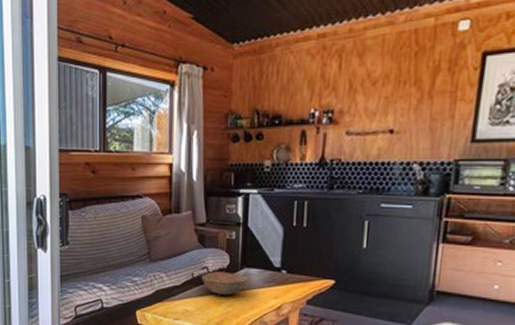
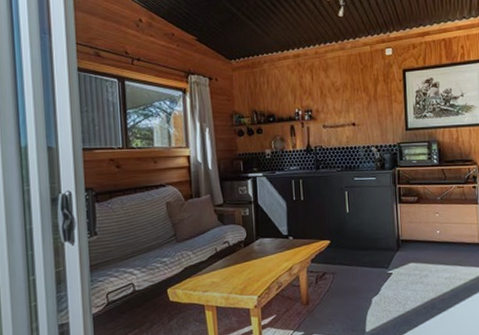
bowl: present [201,272,250,295] -> none [223,243,265,265]

